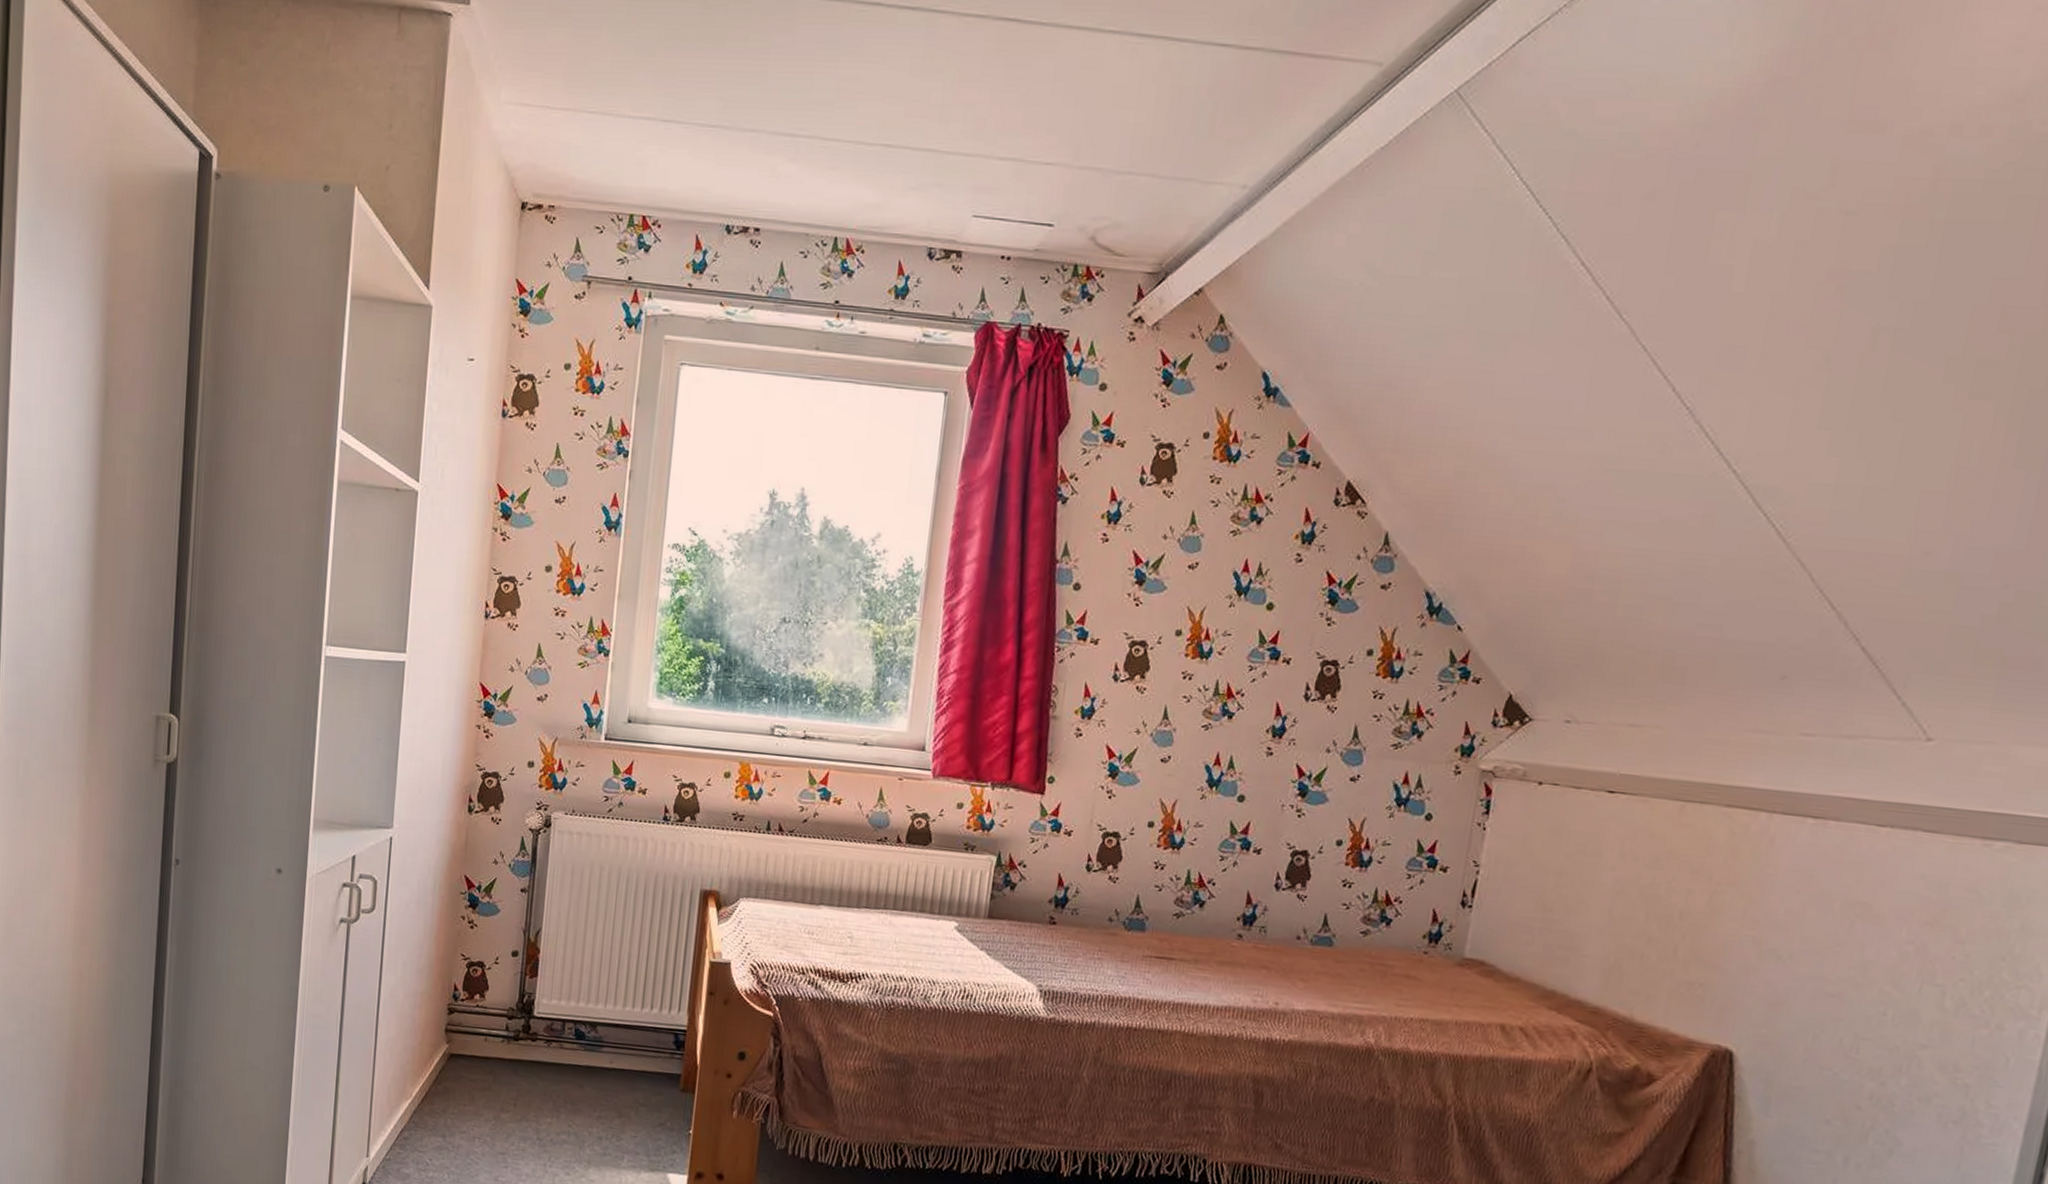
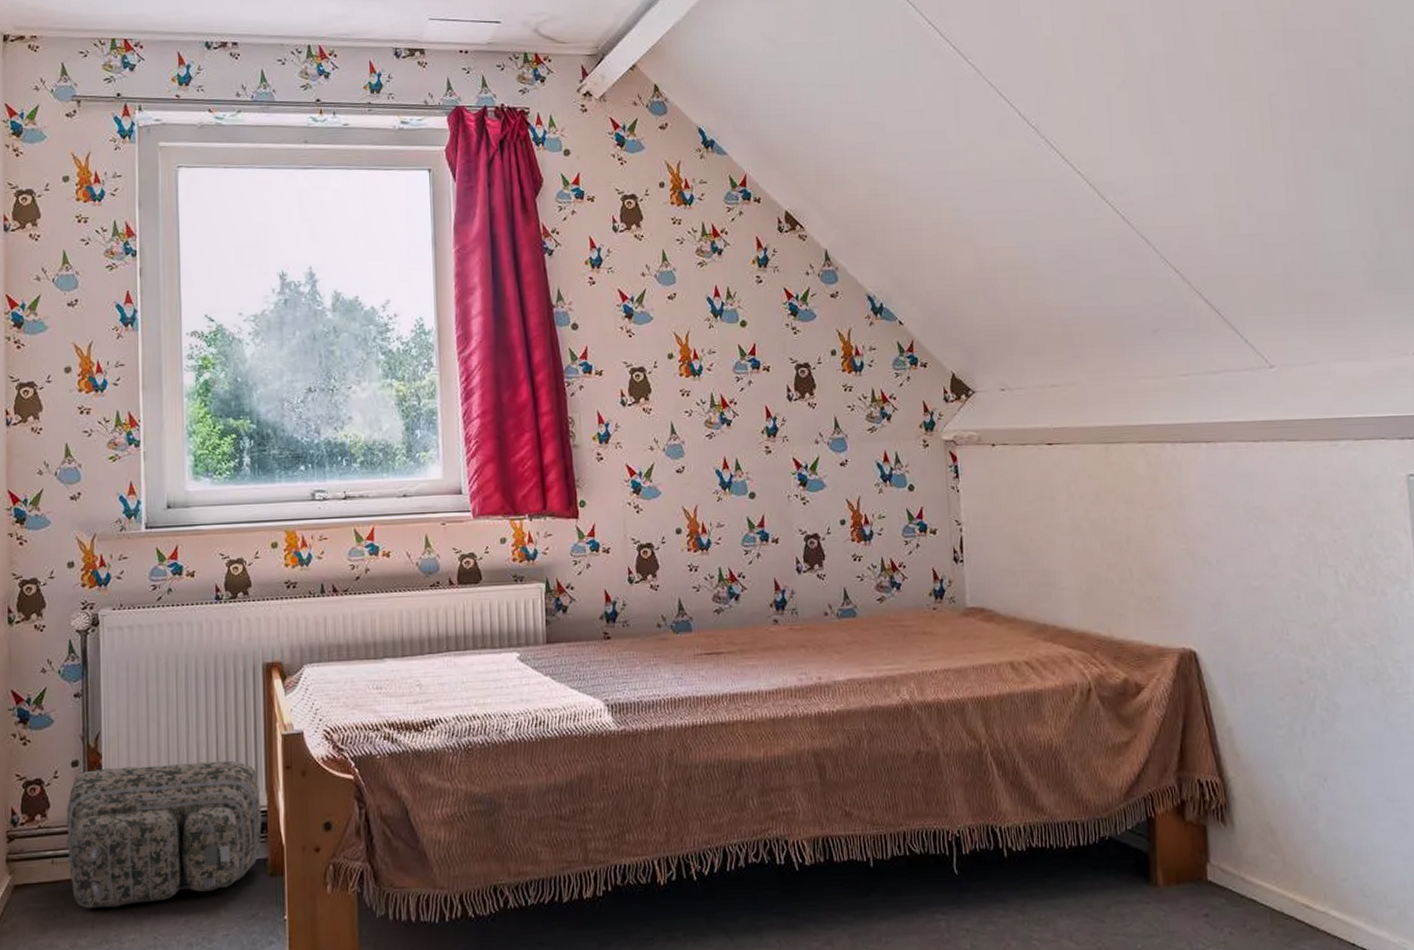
backpack: none [499,962,682,1095] -> present [67,760,262,909]

